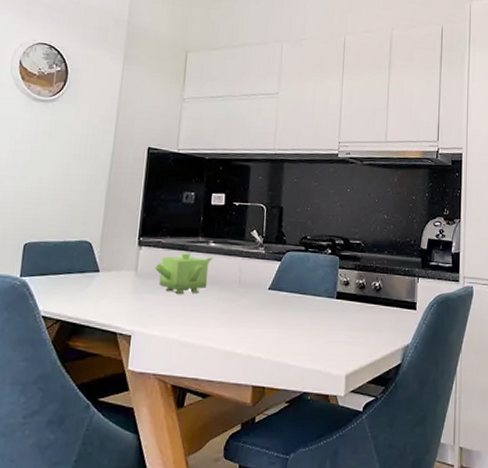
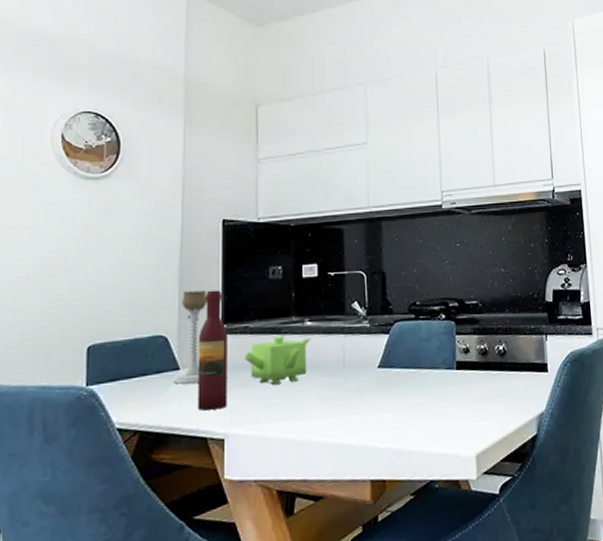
candle holder: none [93,206,129,285] -> present [173,290,207,384]
wine bottle: none [111,207,143,310] -> present [197,290,228,411]

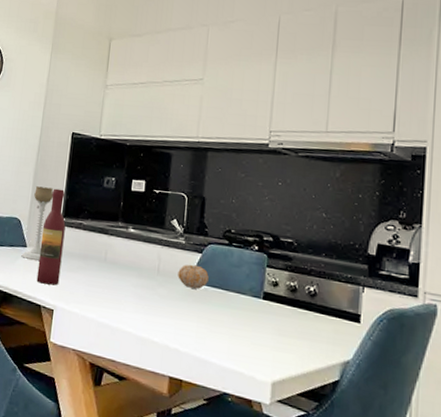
teapot: present [245,337,311,385] -> none [76,236,133,277]
fruit: none [366,348,399,375] -> present [178,264,209,289]

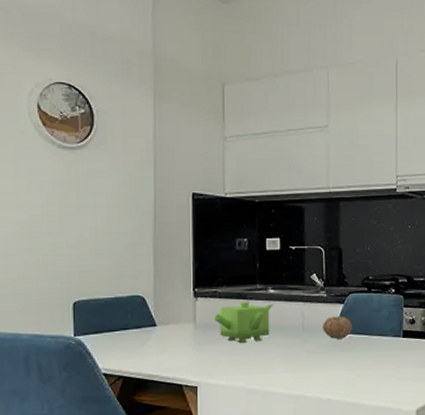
candle holder: present [21,186,53,261] -> none [151,257,180,339]
wine bottle: present [36,188,66,286] -> none [172,257,200,362]
teapot: none [76,236,133,277] -> present [214,302,274,343]

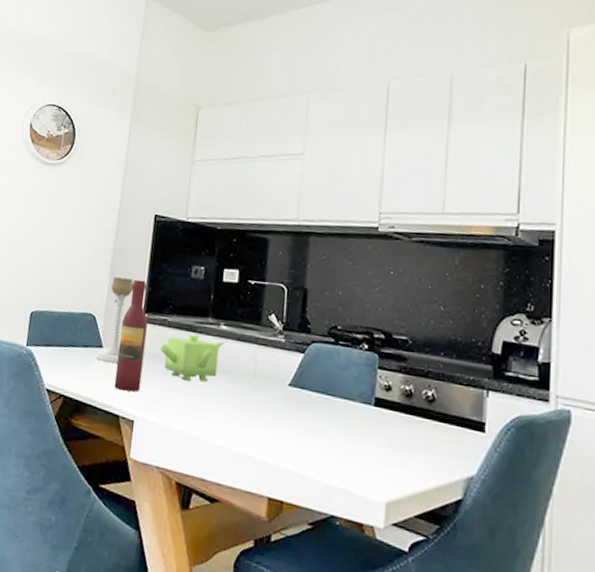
candle holder: none [151,257,180,339] -> present [96,277,133,363]
wine bottle: none [172,257,200,362] -> present [114,279,148,392]
fruit: present [323,316,352,339] -> none [277,366,312,395]

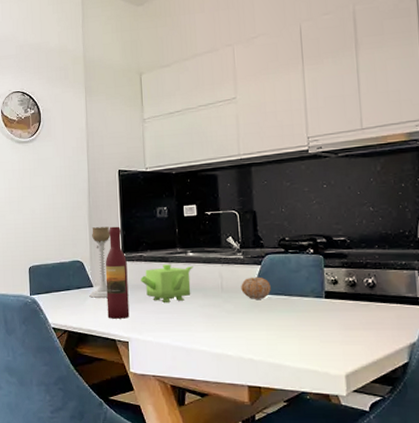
fruit: none [277,366,312,395] -> present [241,276,271,299]

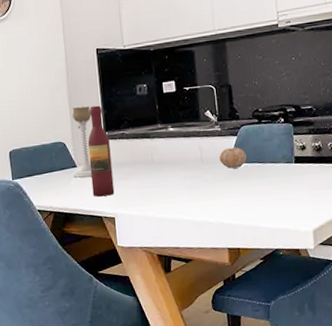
teapot: present [141,265,193,302] -> none [124,140,174,177]

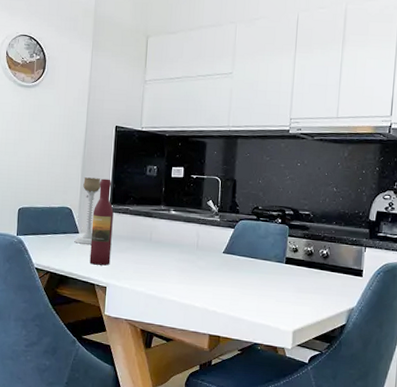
fruit: present [219,147,247,169] -> none [214,238,240,259]

